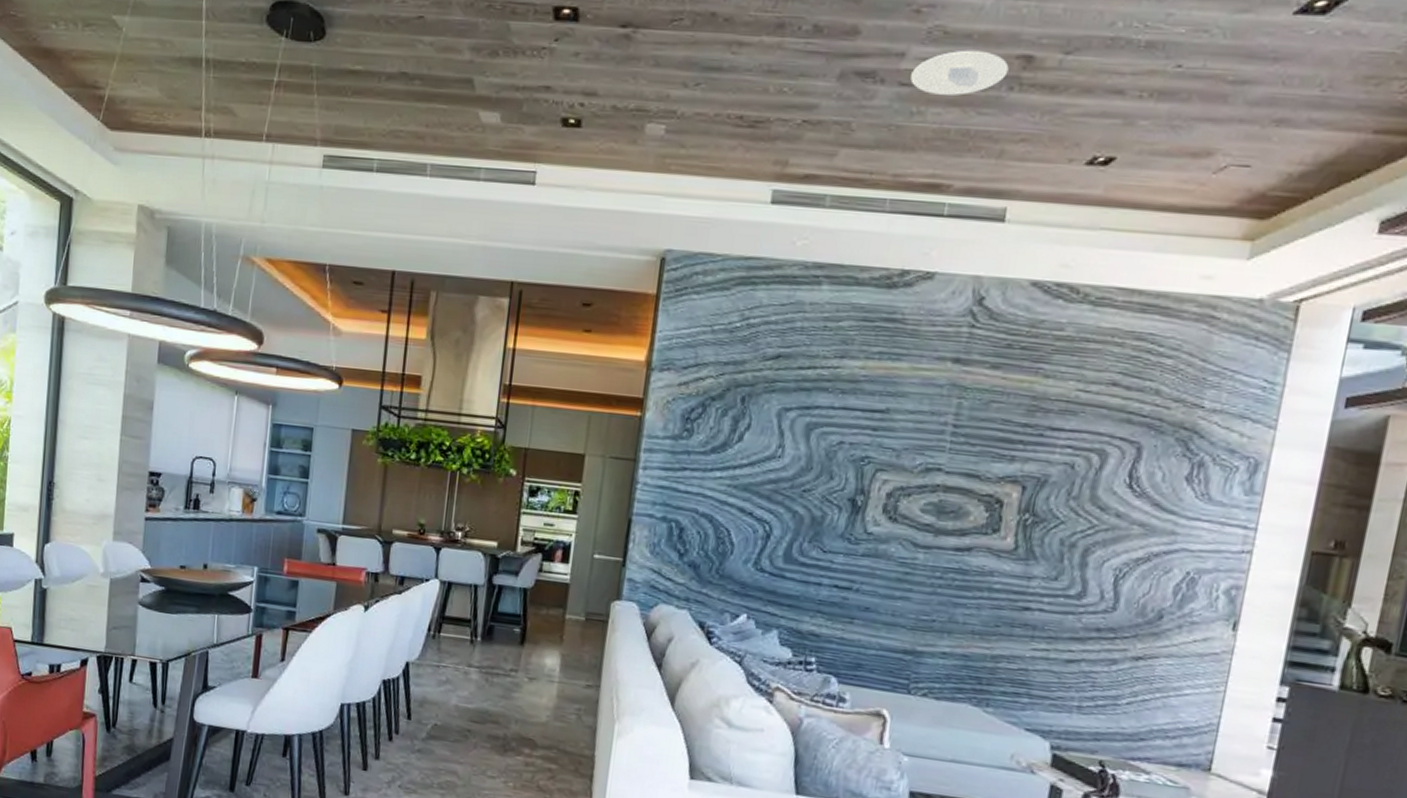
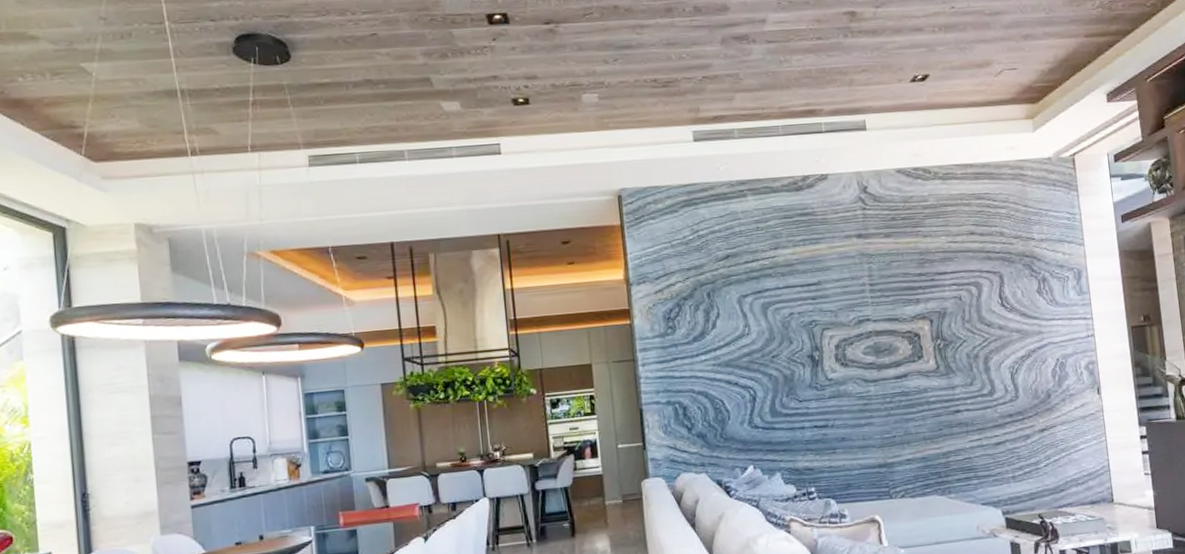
recessed light: present [910,50,1009,96] -> none [773,12,841,46]

